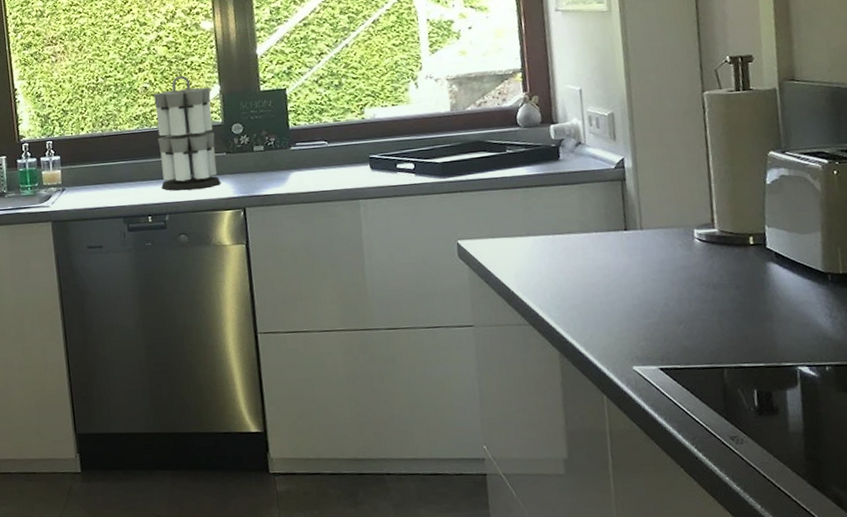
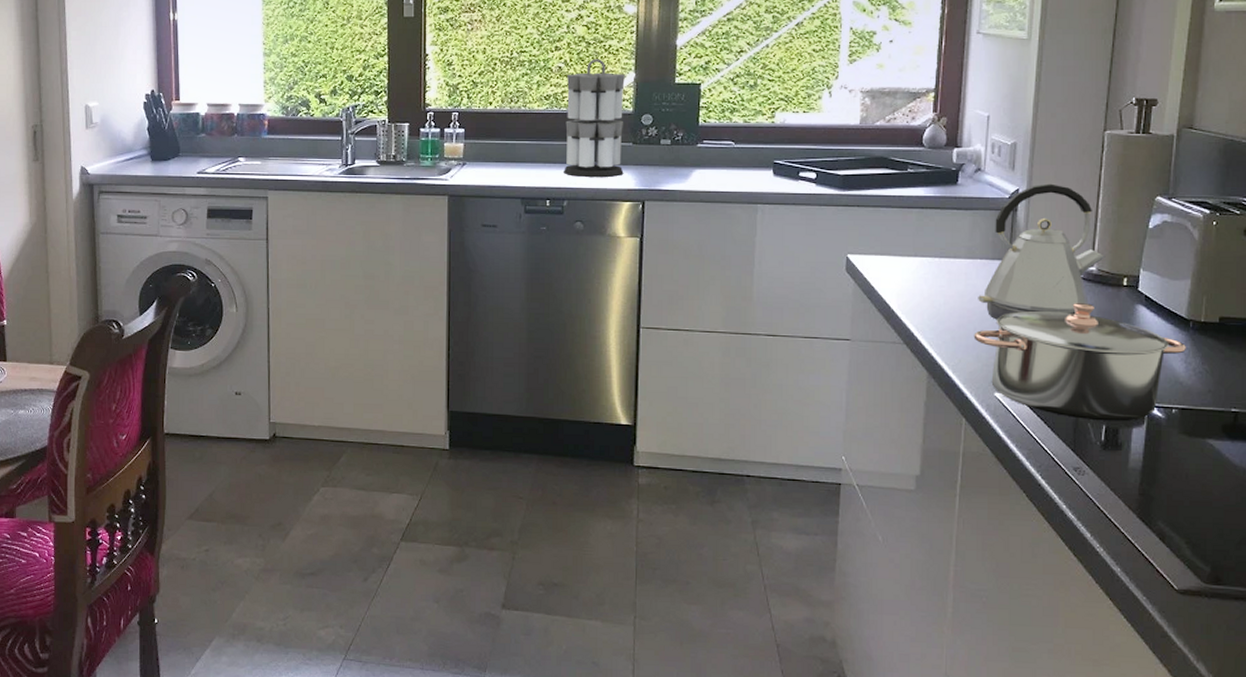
kettle: none [599,149,726,292] -> present [978,183,1106,320]
cooking pot: none [601,265,829,386] -> present [973,302,1186,421]

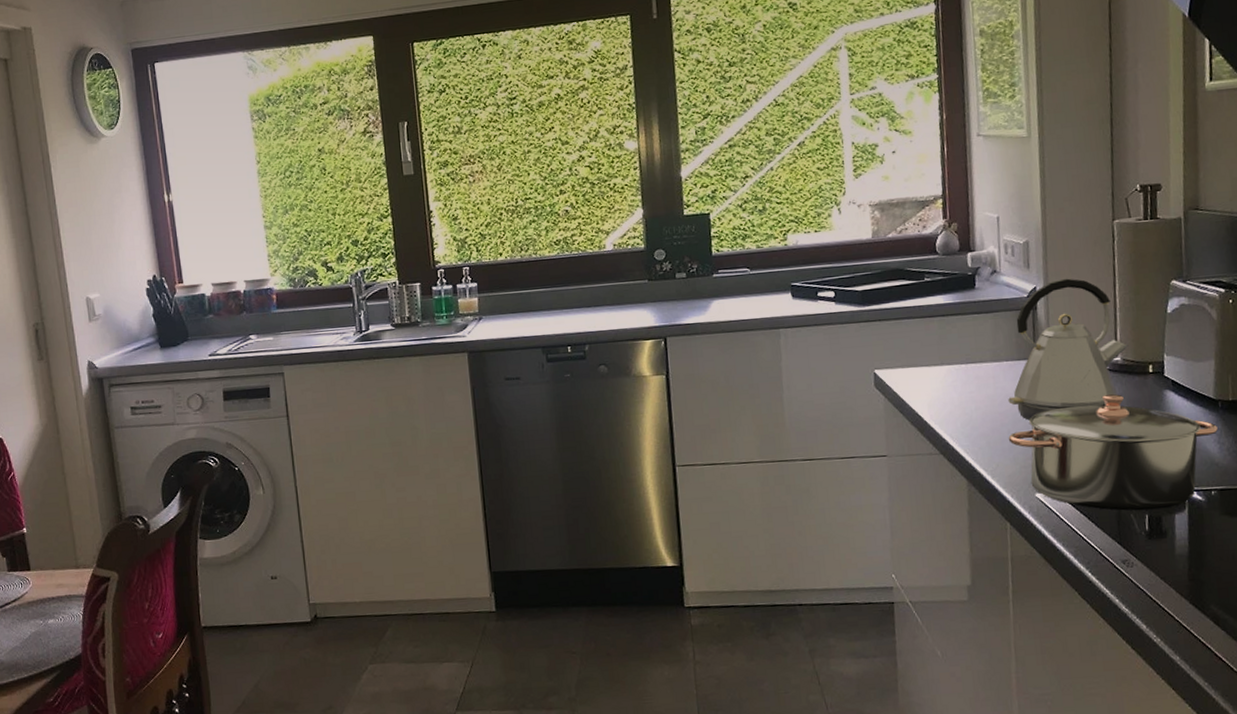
spice rack: present [564,59,625,177] -> none [575,198,642,320]

